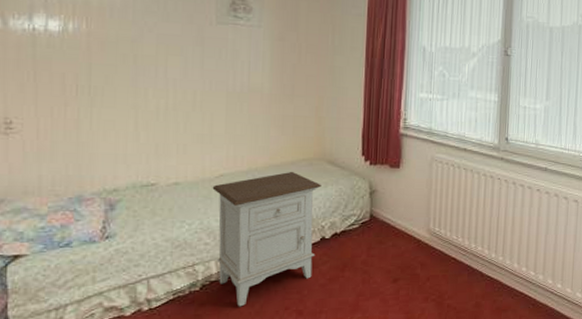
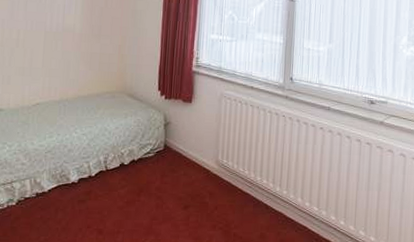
nightstand: present [212,172,321,307] -> none [30,103,122,223]

